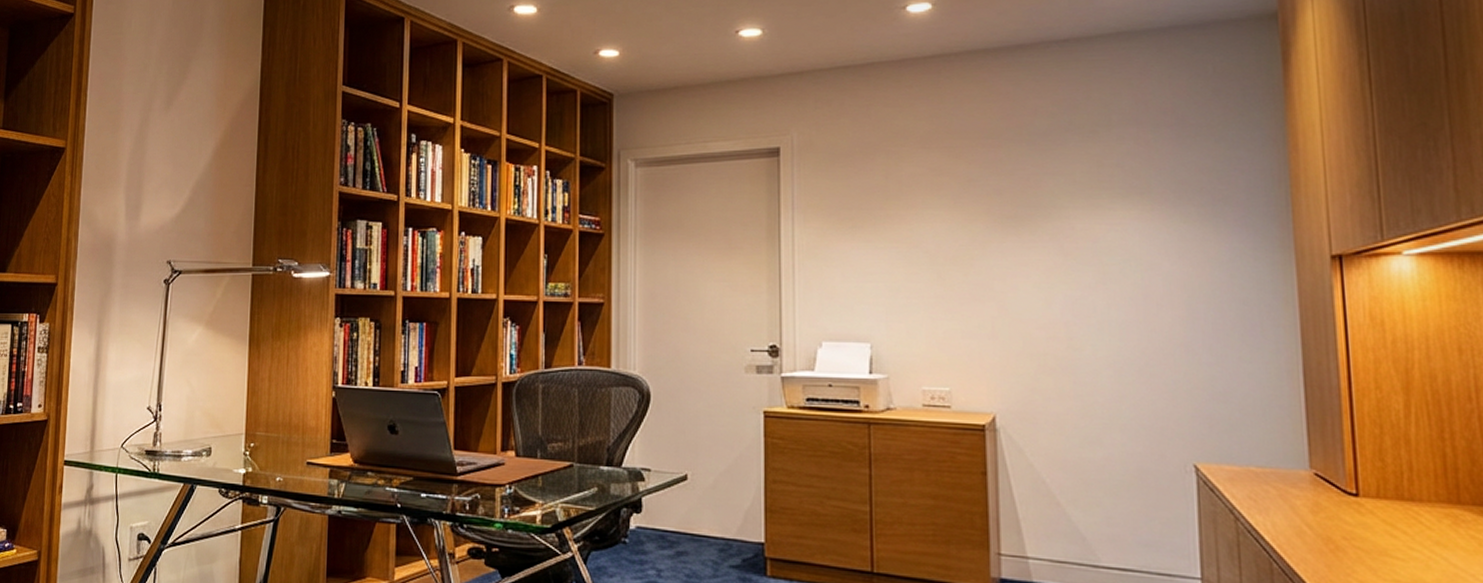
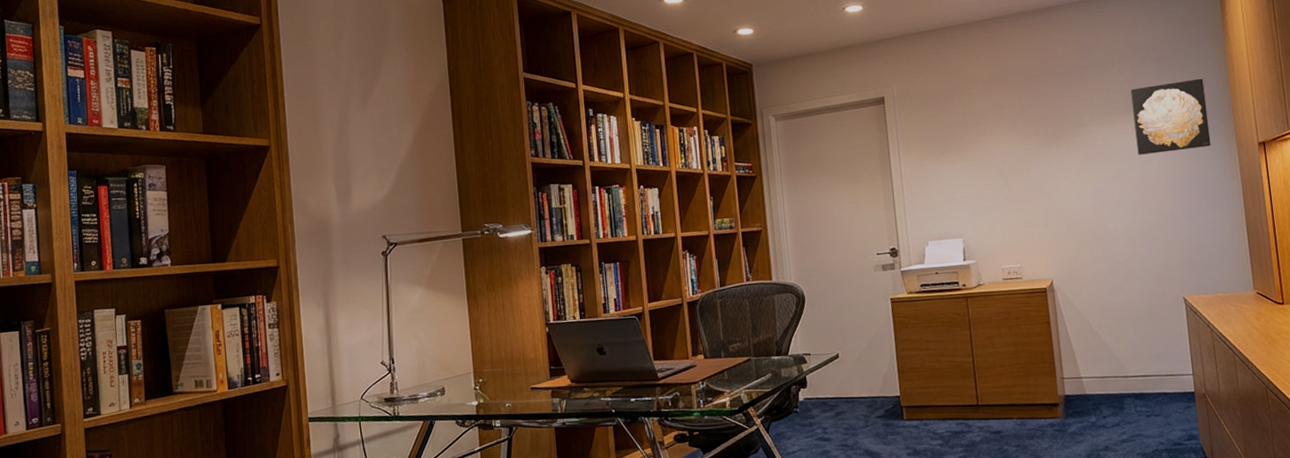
wall art: none [1133,156,1254,256] -> present [1130,78,1211,155]

